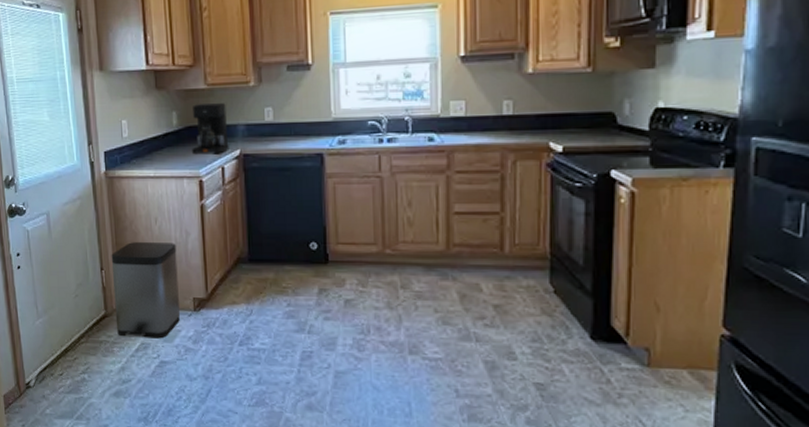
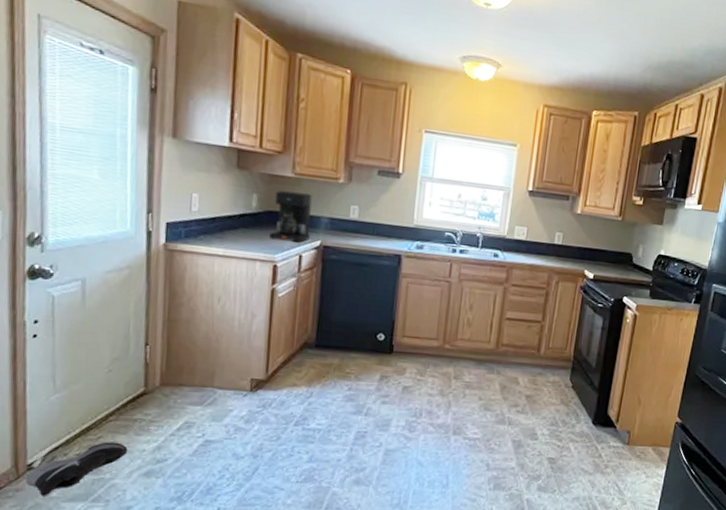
shoe: none [26,362,99,413] -> present [26,441,128,496]
pedal bin: present [111,242,180,339] -> none [156,319,239,418]

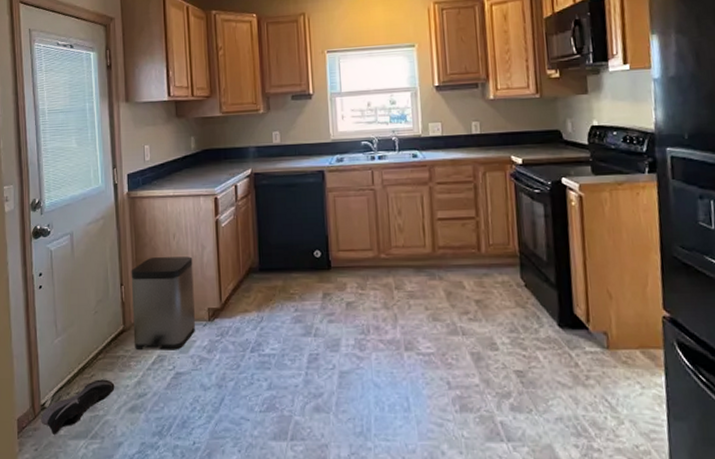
pedal bin: none [156,319,239,418] -> present [131,256,195,351]
coffee maker: present [269,190,312,243] -> none [208,128,242,175]

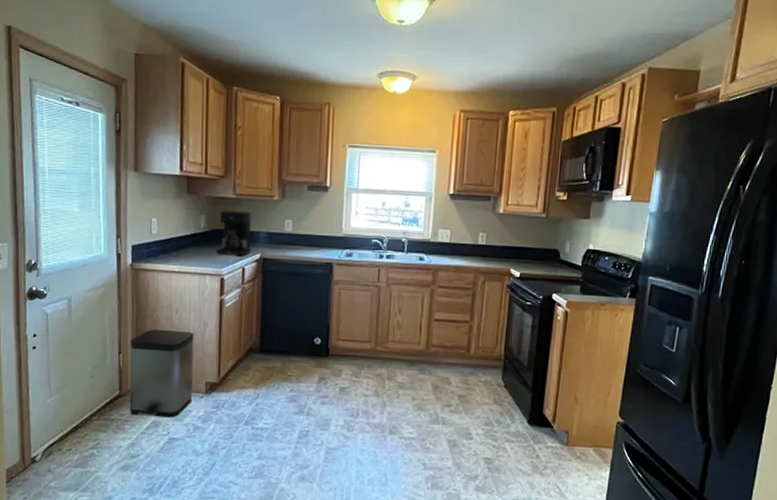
shoe: present [41,379,115,434] -> none [31,439,108,486]
coffee maker: none [208,128,242,175] -> present [216,211,251,257]

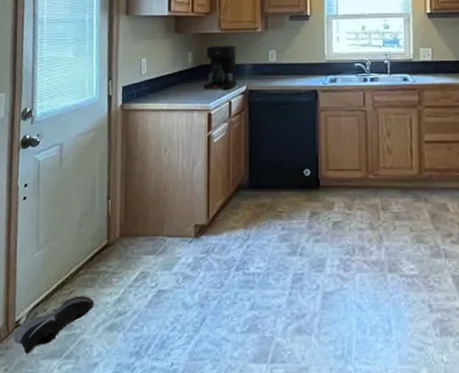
shoe: none [31,439,108,486] -> present [14,296,94,354]
pedal bin: present [129,329,194,418] -> none [117,171,183,267]

